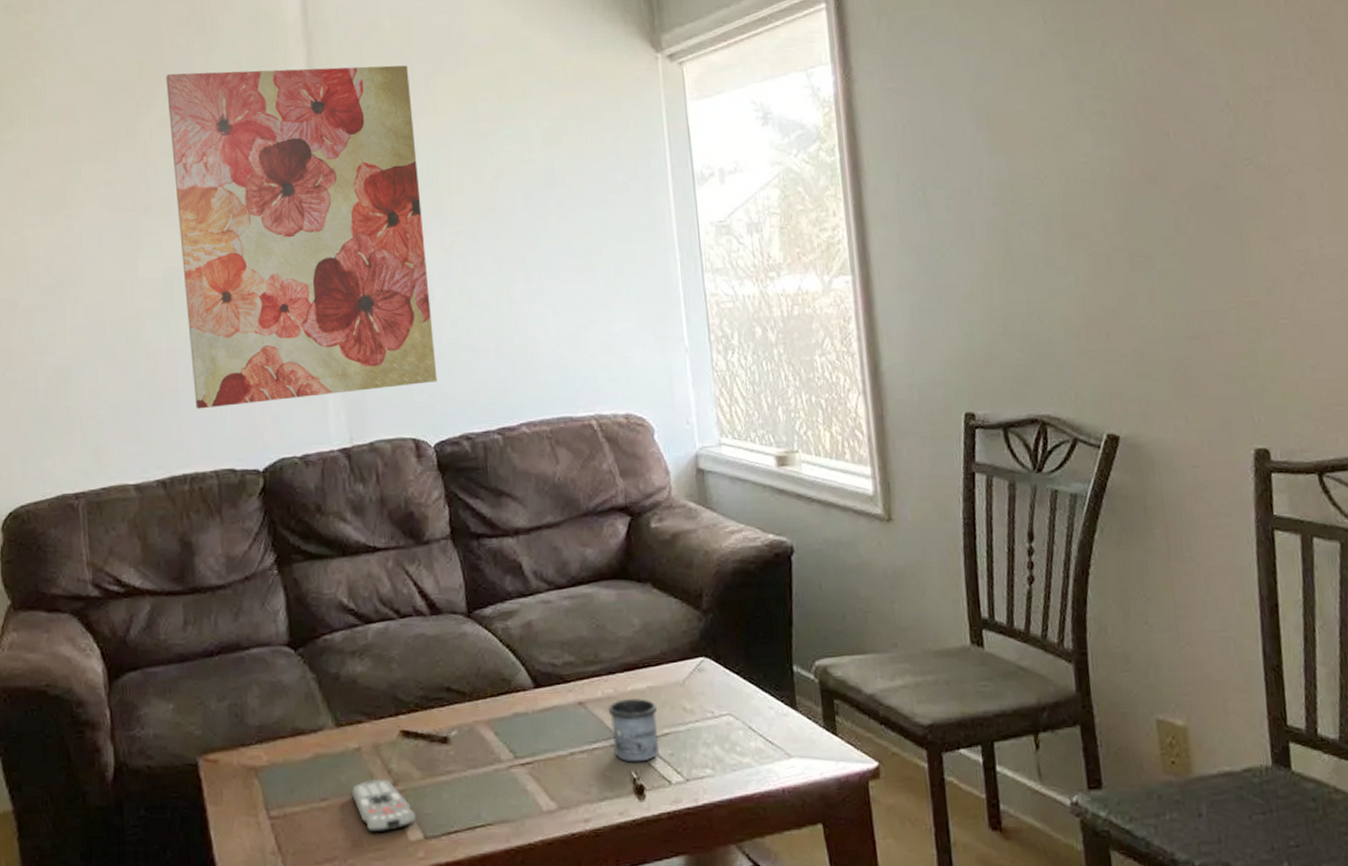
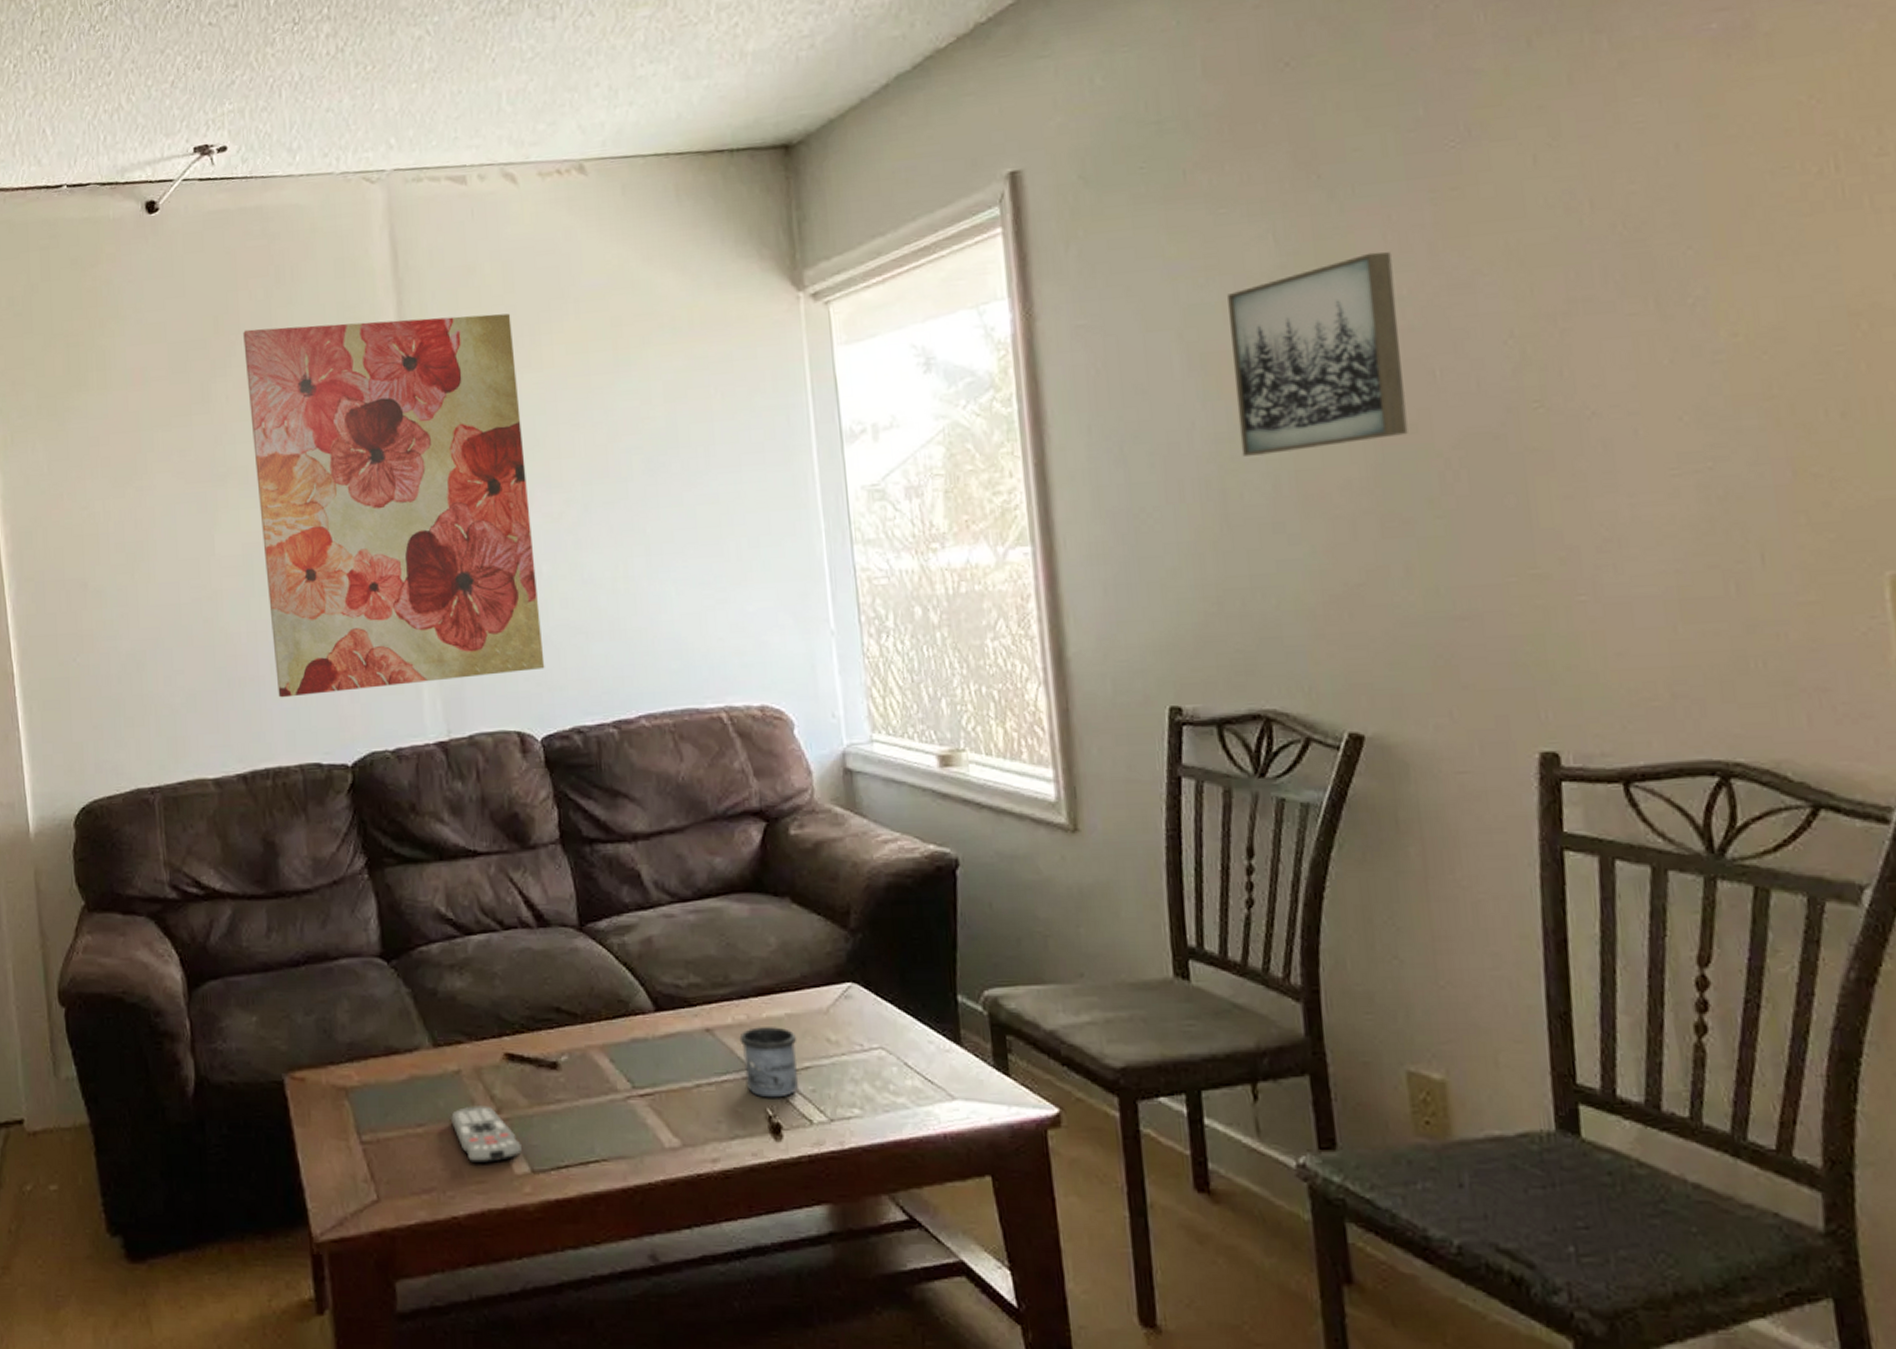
wall art: none [1007,33,1150,201] -> present [1227,252,1408,457]

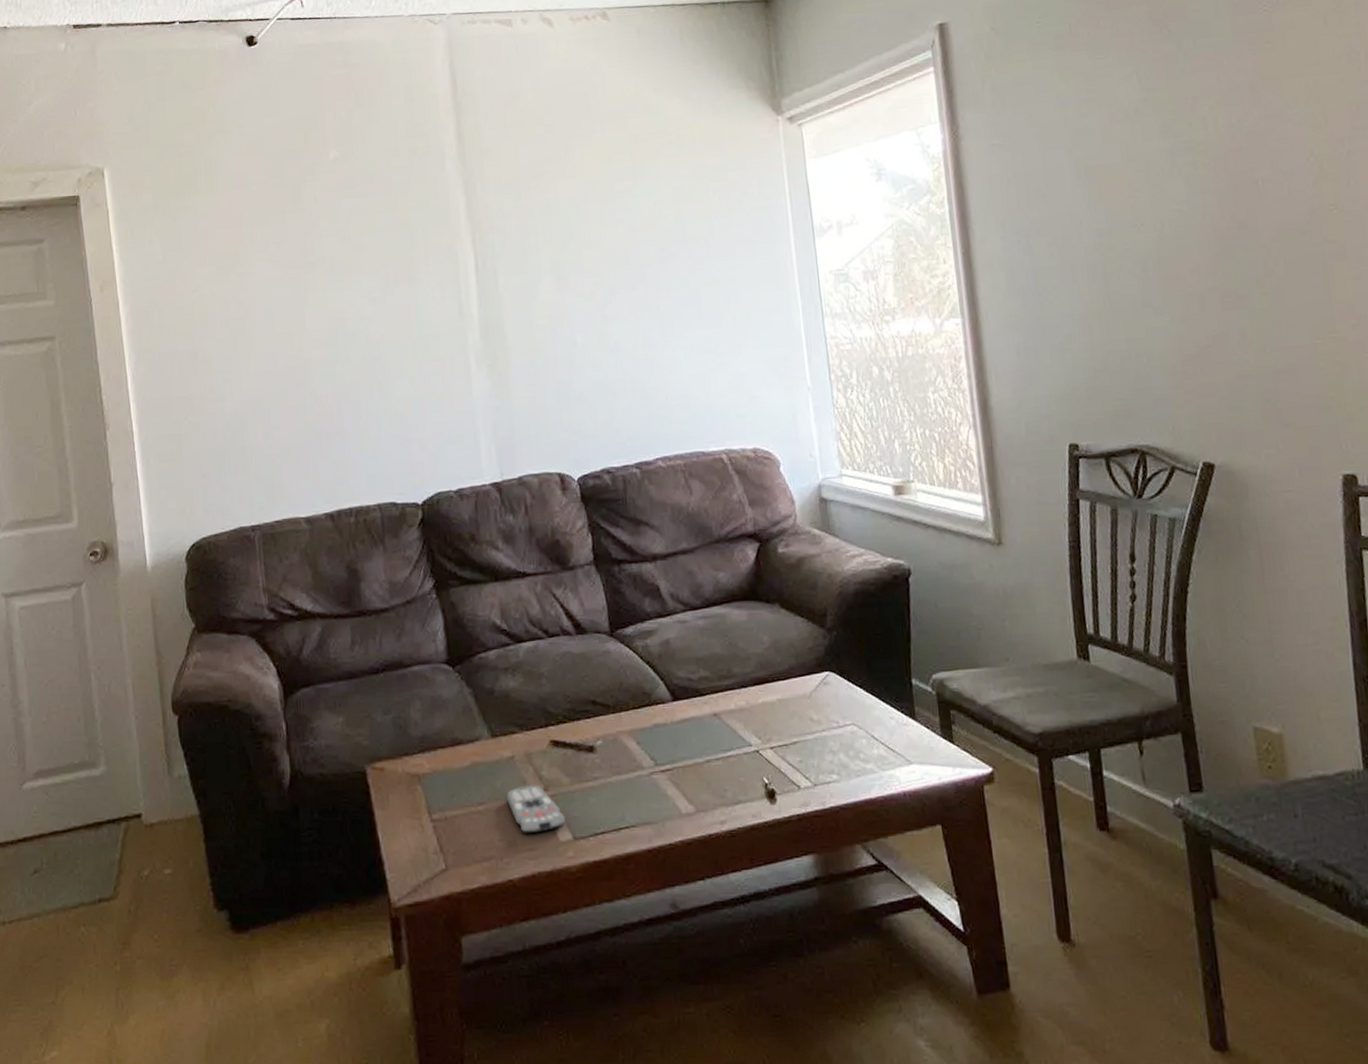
wall art: present [243,313,545,698] -> none [329,131,580,448]
mug: present [739,1027,798,1098] -> none [740,710,788,769]
wall art: present [1227,252,1408,457] -> none [1104,89,1240,247]

